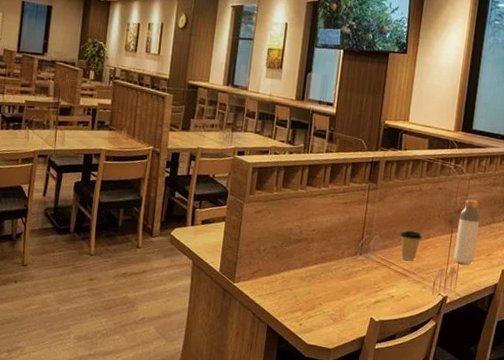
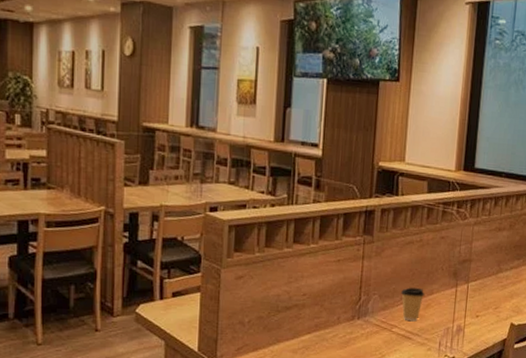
bottle: present [453,199,481,265] -> none [459,247,487,321]

